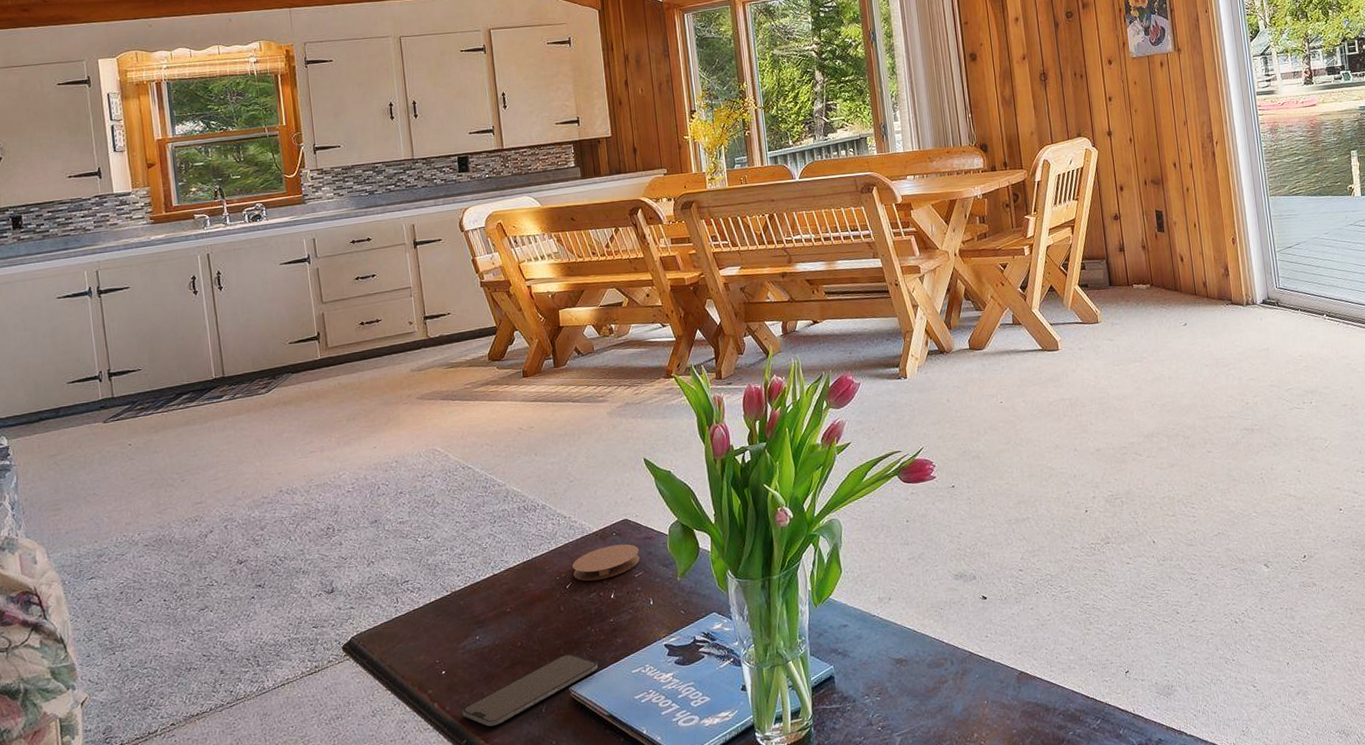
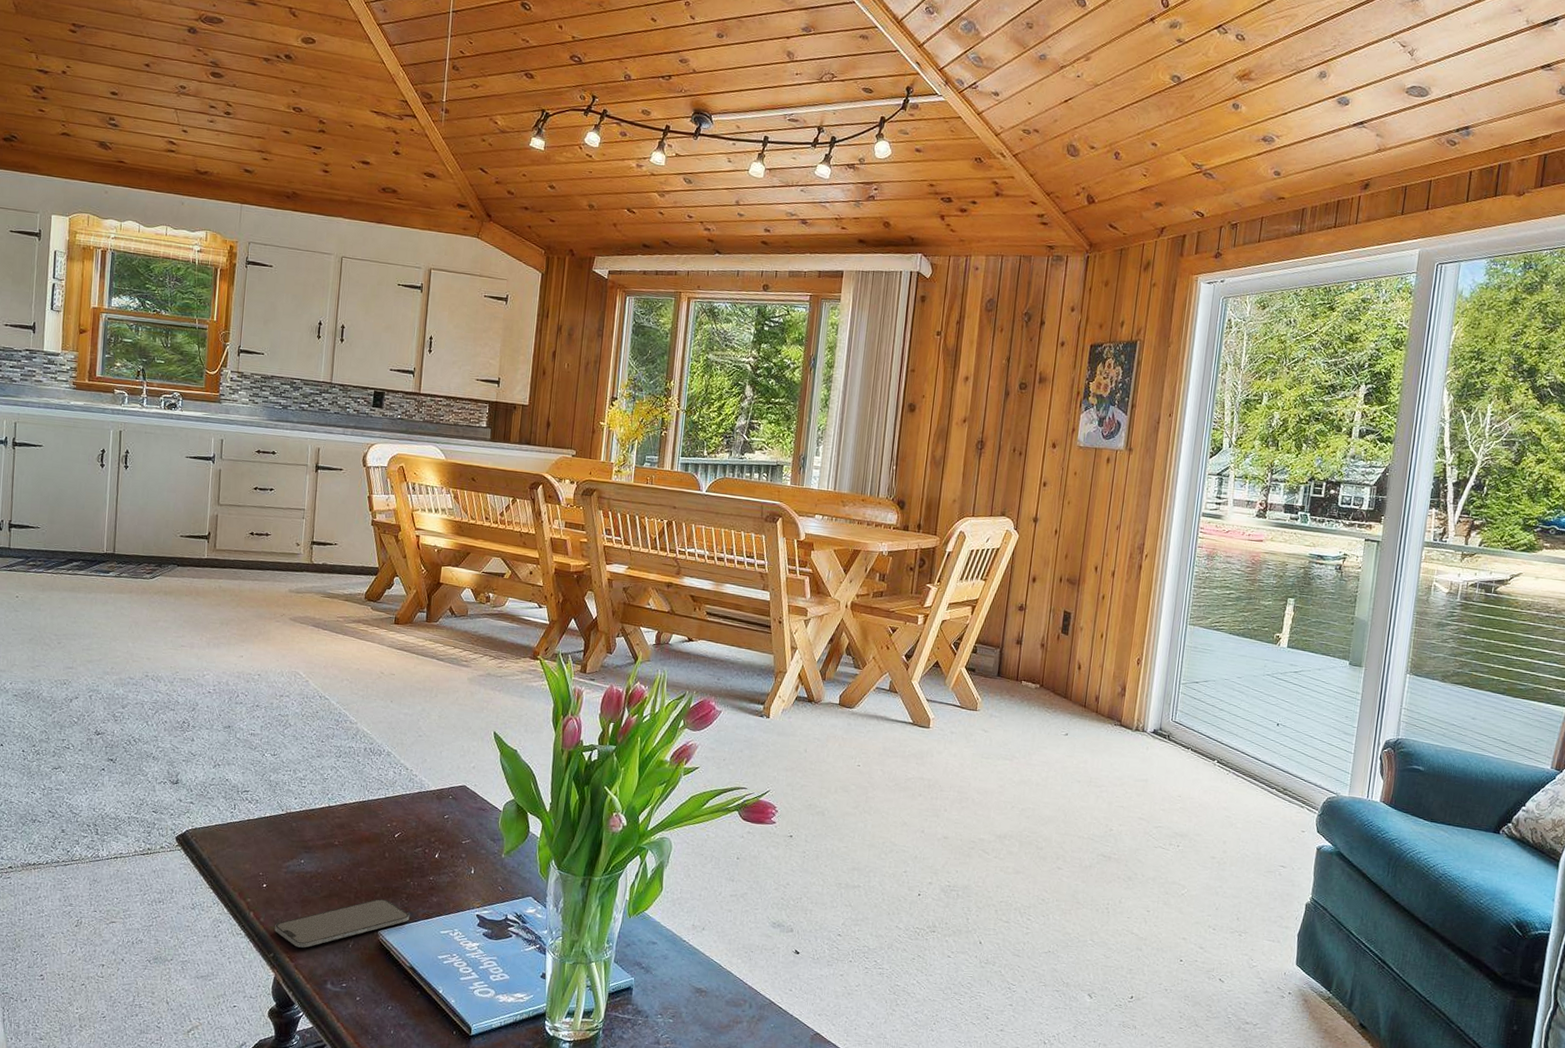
coaster: present [572,544,640,581] -> none [404,806,472,838]

